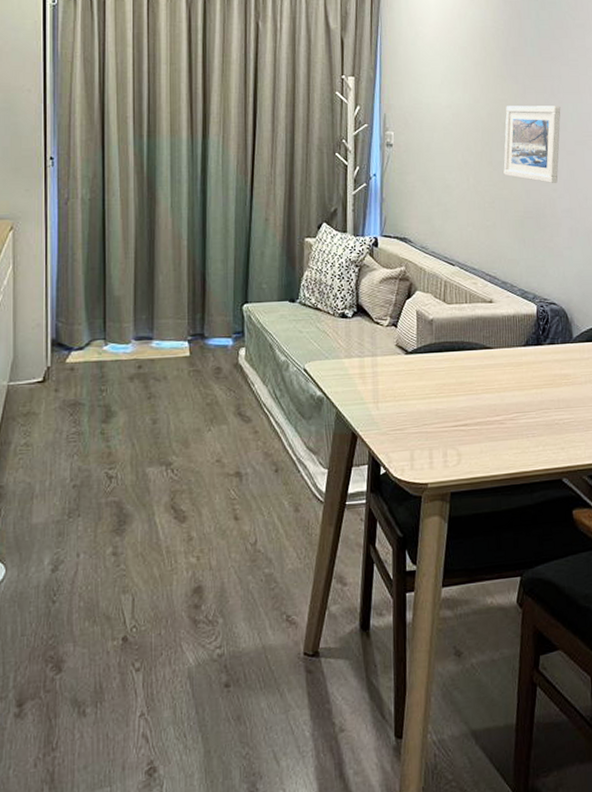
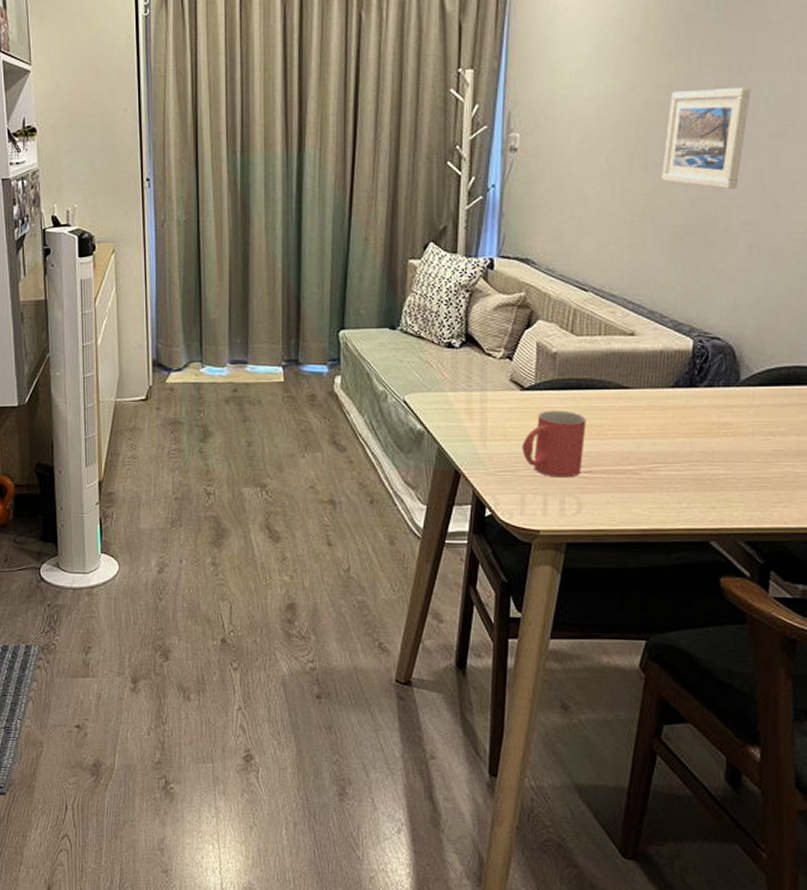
mug: none [409,370,461,432] -> present [522,410,587,478]

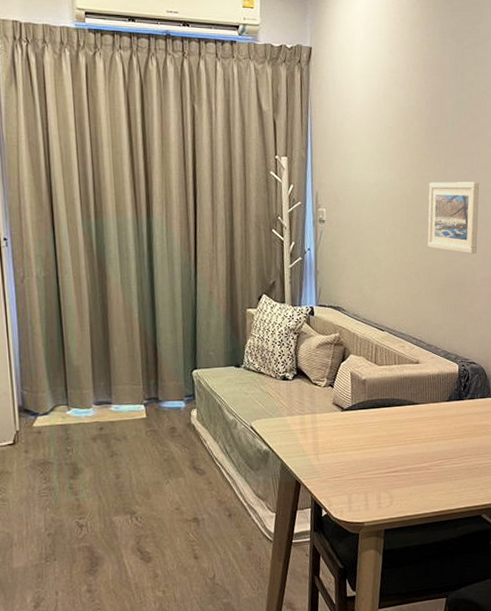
mug: present [522,410,587,478] -> none [345,424,391,478]

